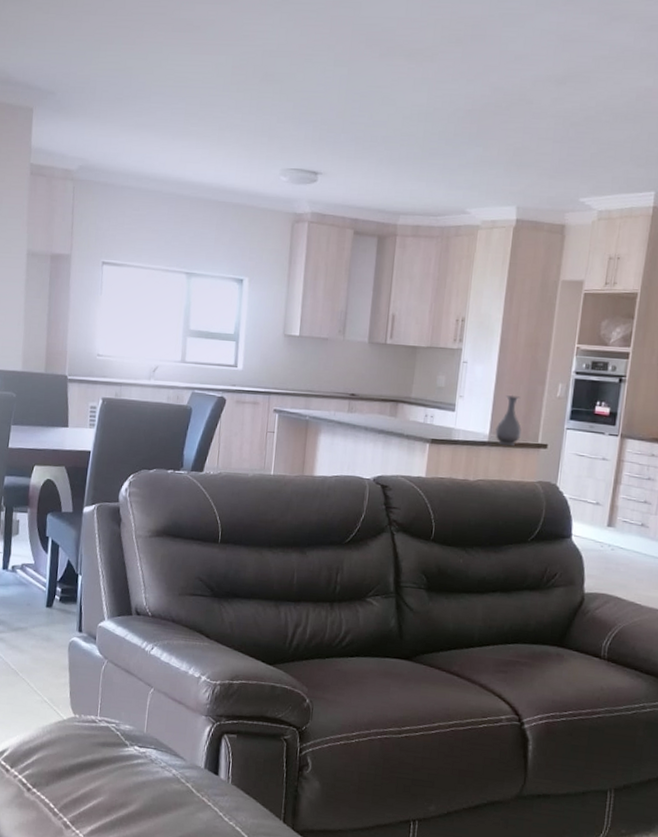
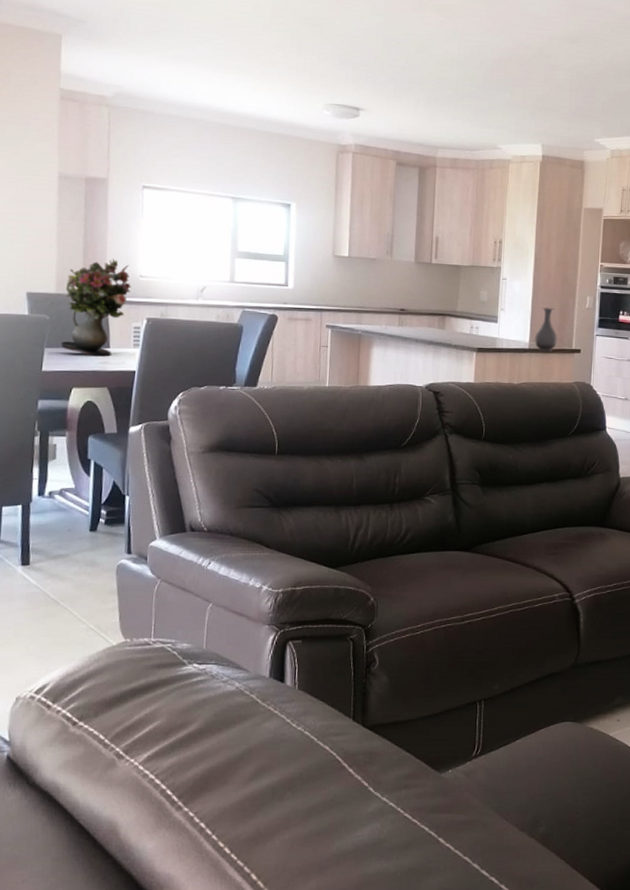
bouquet: none [25,337,89,436] -> present [60,259,131,357]

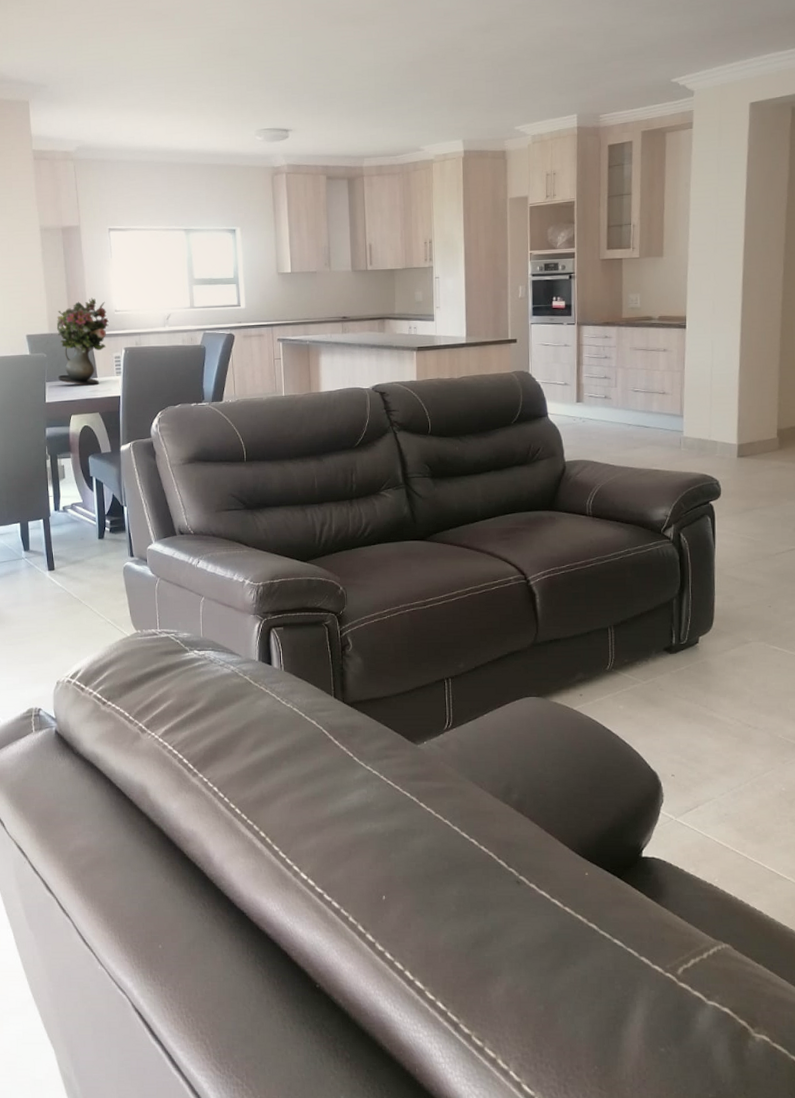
vase: present [533,307,557,353] -> none [470,300,493,345]

